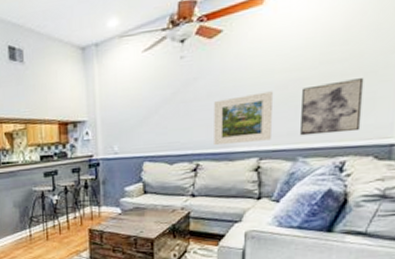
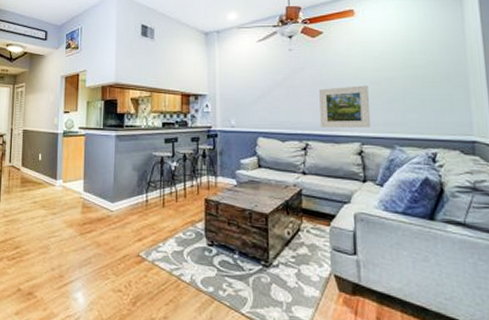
wall art: present [300,78,364,136] -> none [393,83,445,127]

